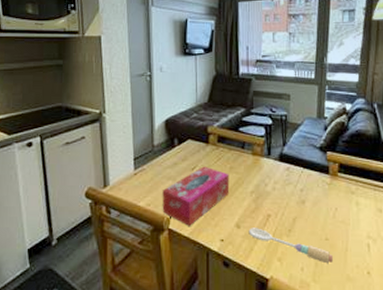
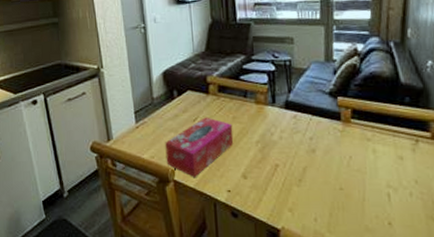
spoon: present [248,228,333,264] -> none [256,178,349,214]

